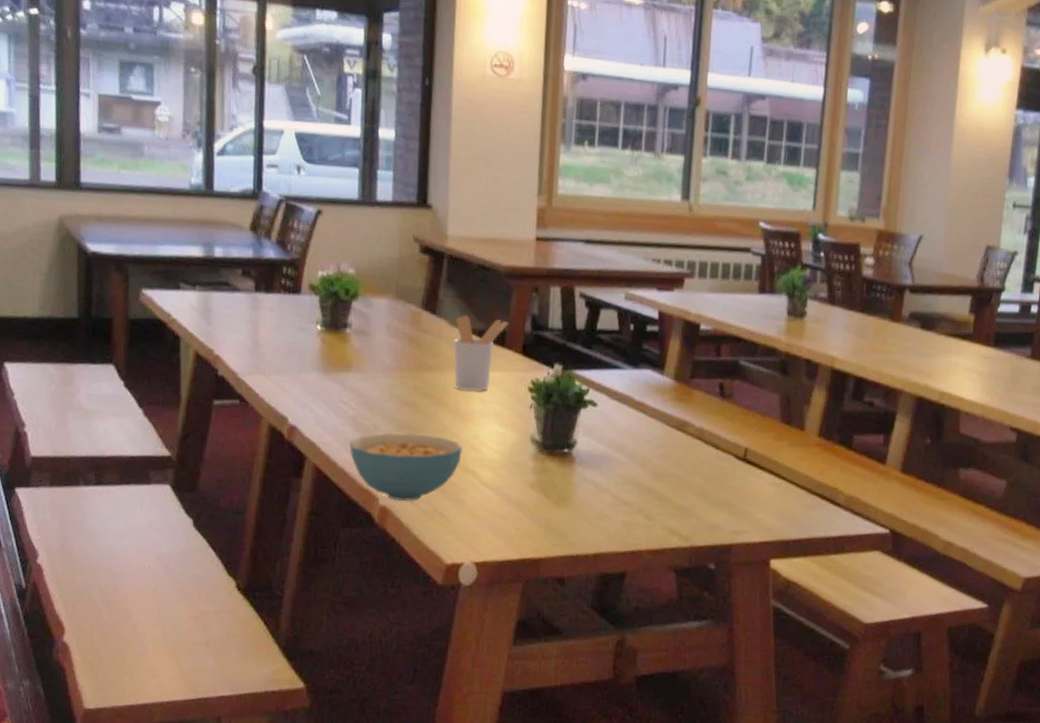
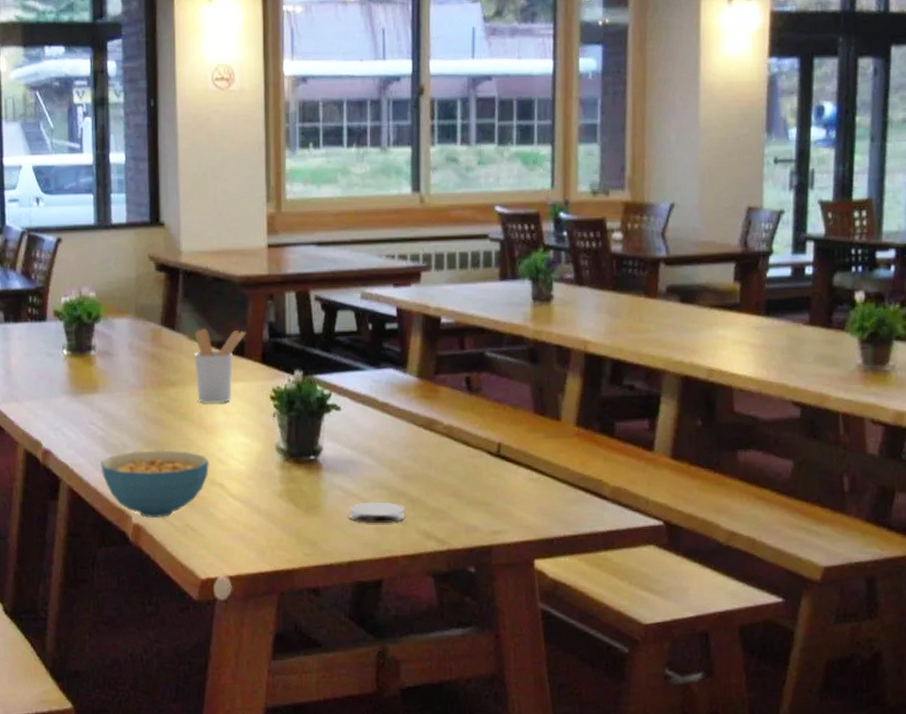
coaster: none [598,496,652,519] -> present [349,502,405,524]

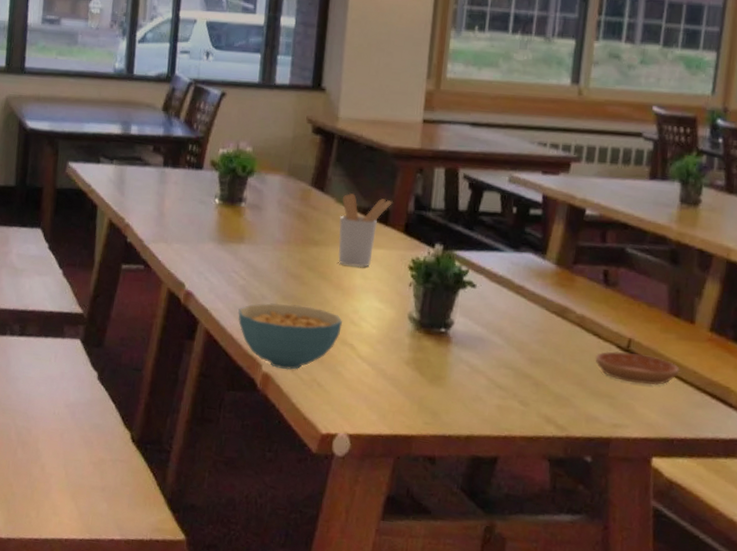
coaster: present [349,502,405,524] -> none [472,379,528,403]
saucer: none [467,457,551,487] -> present [595,351,680,386]

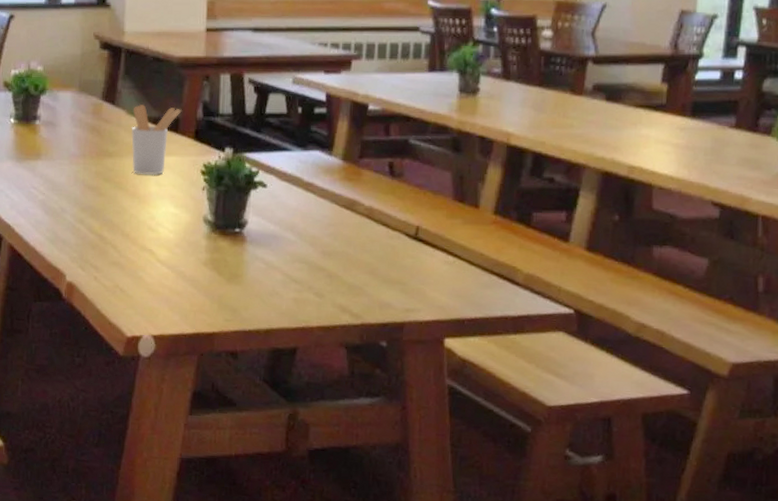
cereal bowl: present [238,303,342,370] -> none [40,215,140,278]
saucer: present [595,351,680,386] -> none [385,239,467,270]

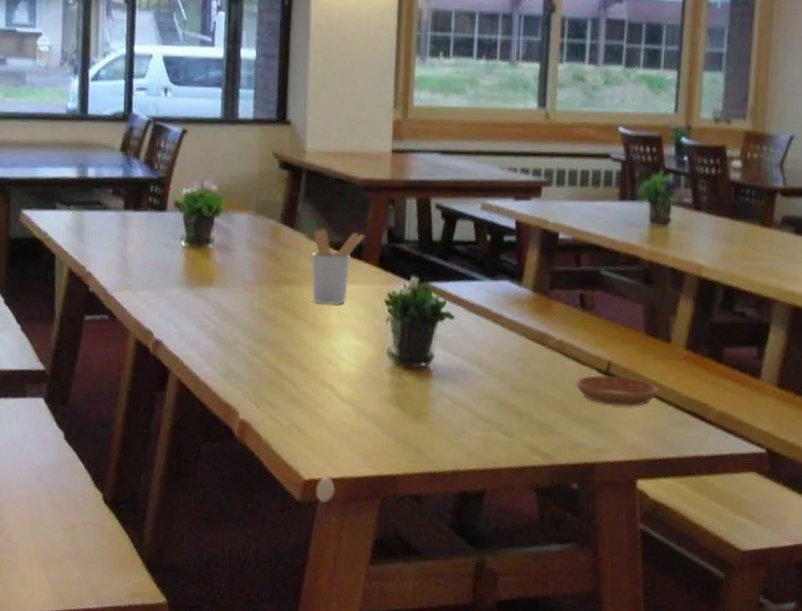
saucer: none [385,239,467,270] -> present [576,374,659,407]

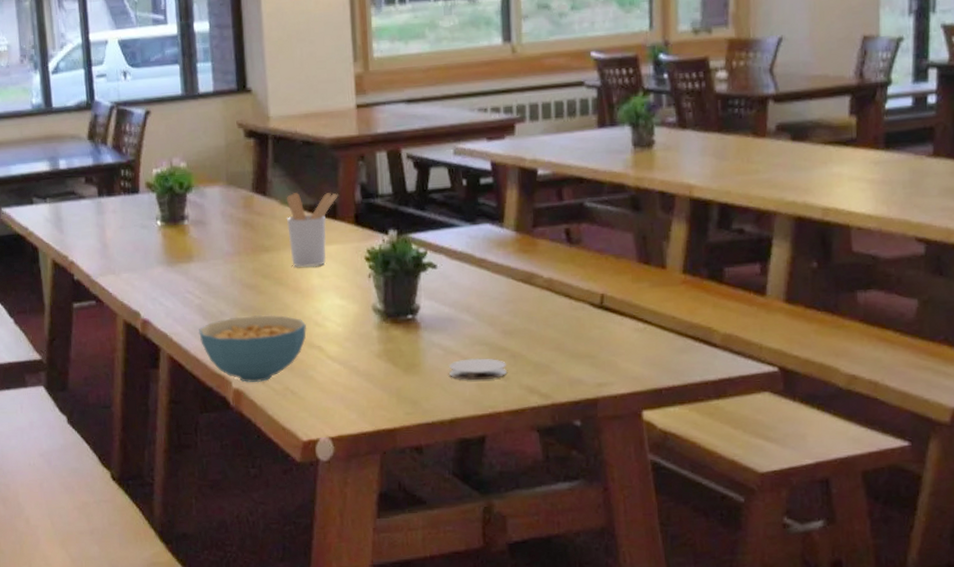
cereal bowl: none [211,346,320,416] -> present [199,315,306,383]
coaster: none [456,411,512,435] -> present [449,358,507,381]
saucer: present [576,374,659,407] -> none [569,307,658,339]

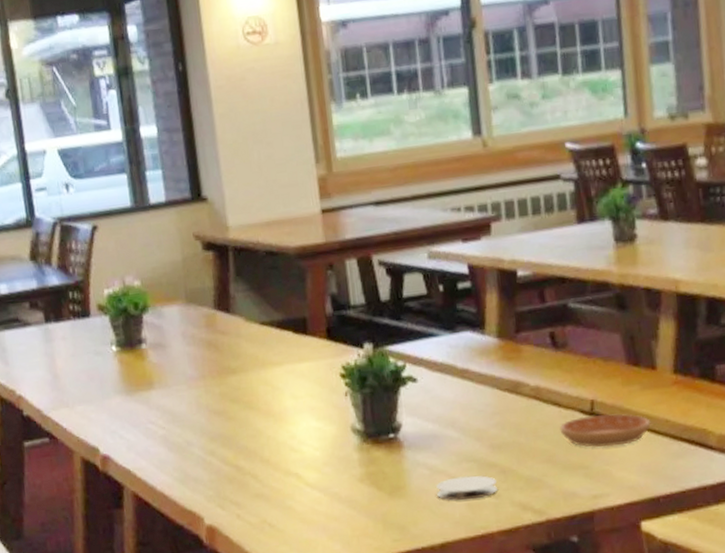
cereal bowl: present [199,315,306,383] -> none [164,442,282,518]
utensil holder: present [286,193,338,267] -> none [251,306,308,389]
saucer: none [569,307,658,339] -> present [559,413,651,447]

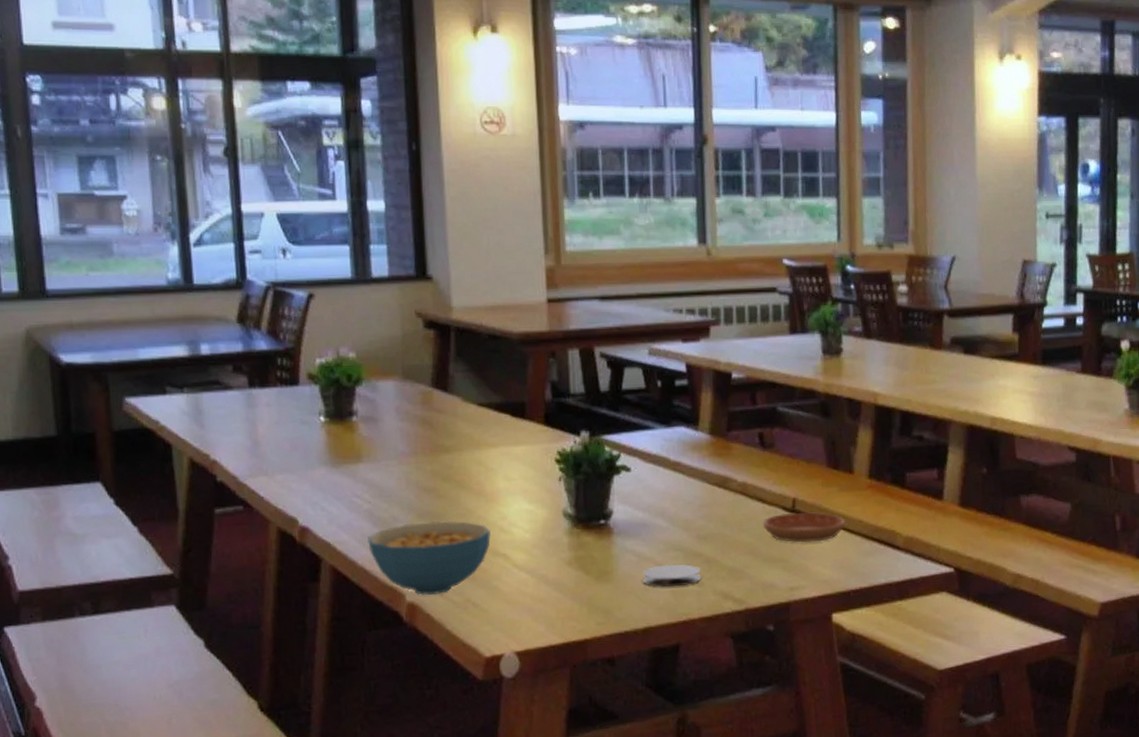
cereal bowl: none [164,442,282,518] -> present [368,521,491,595]

